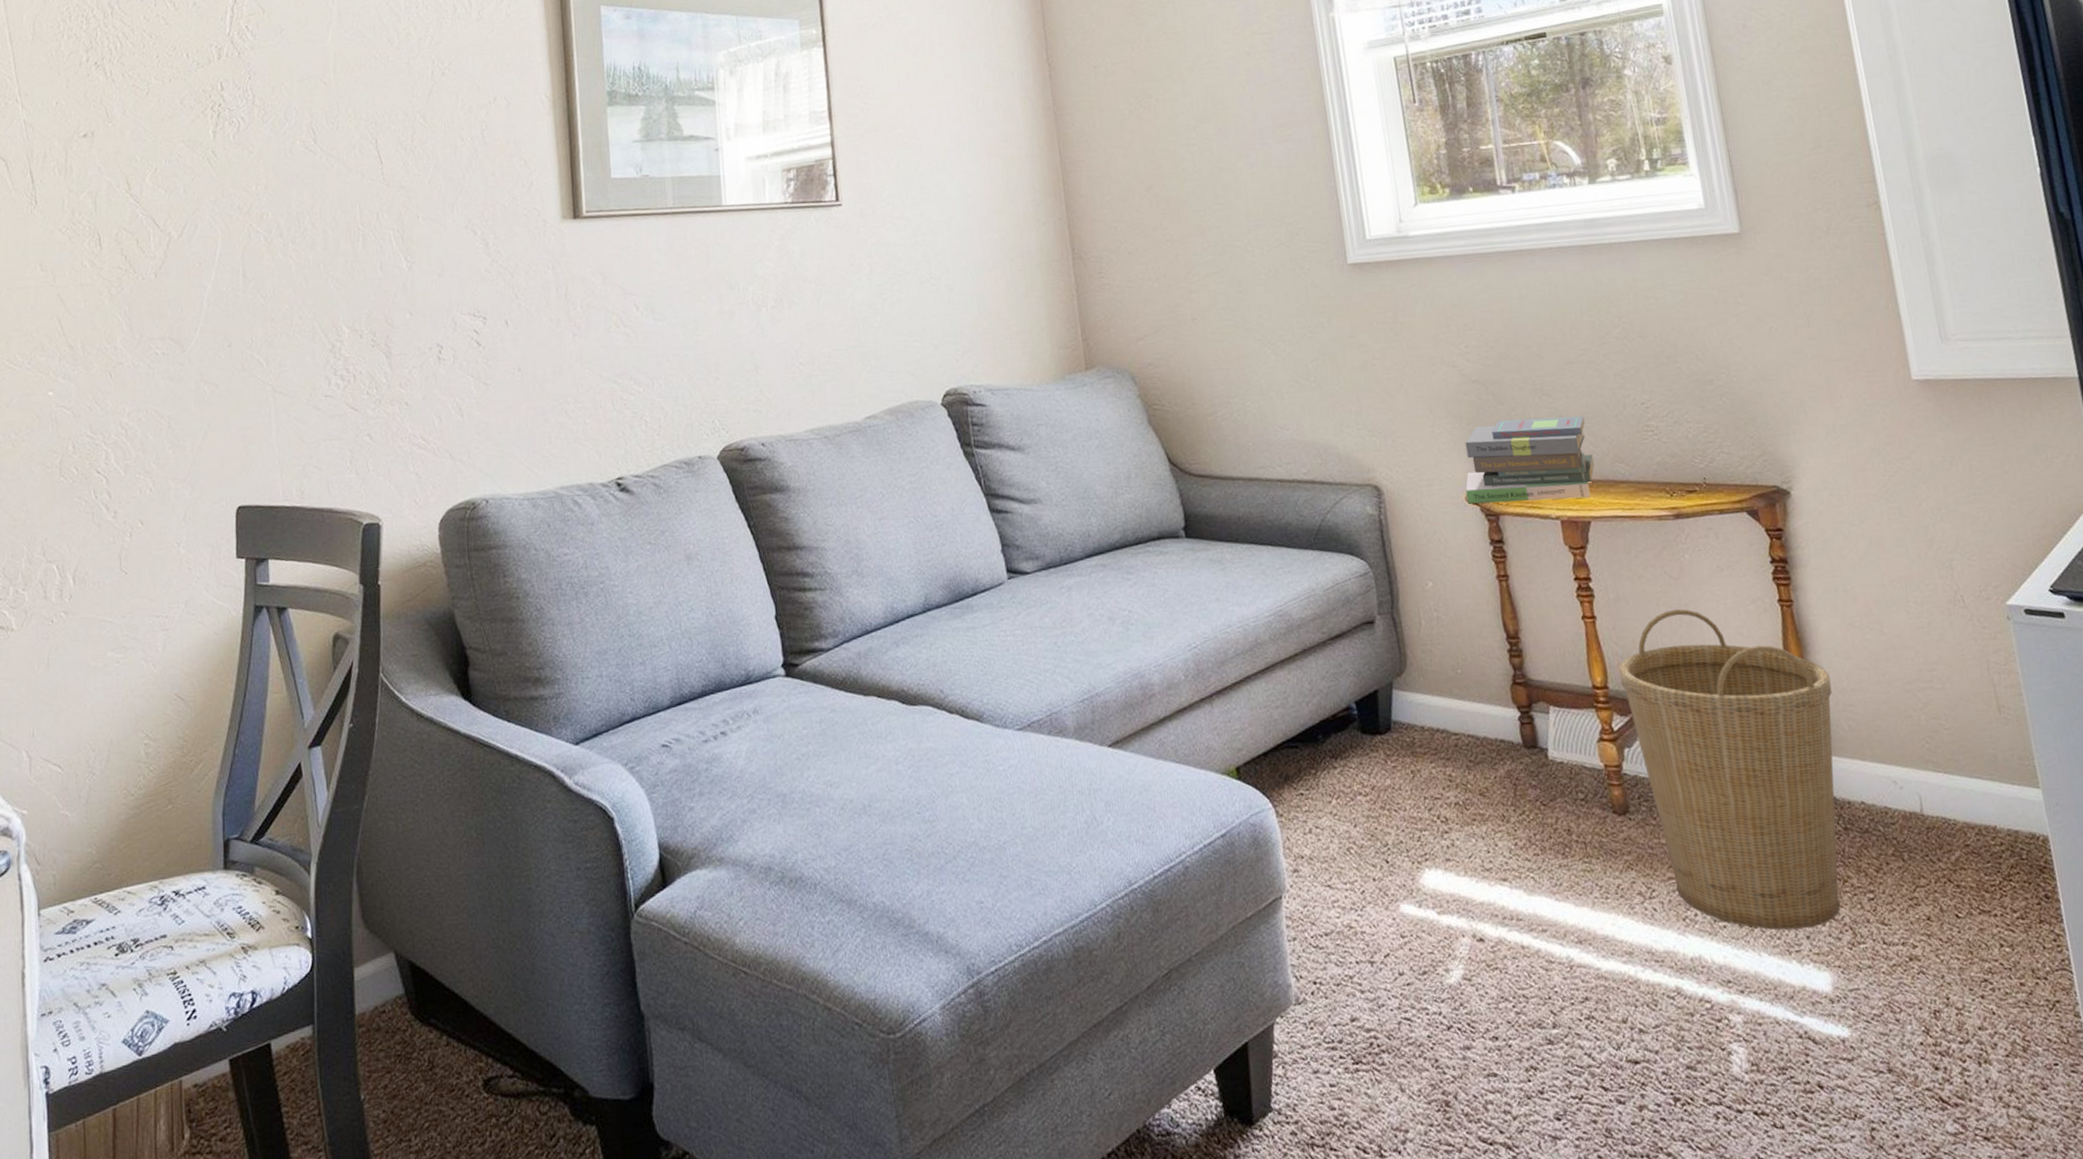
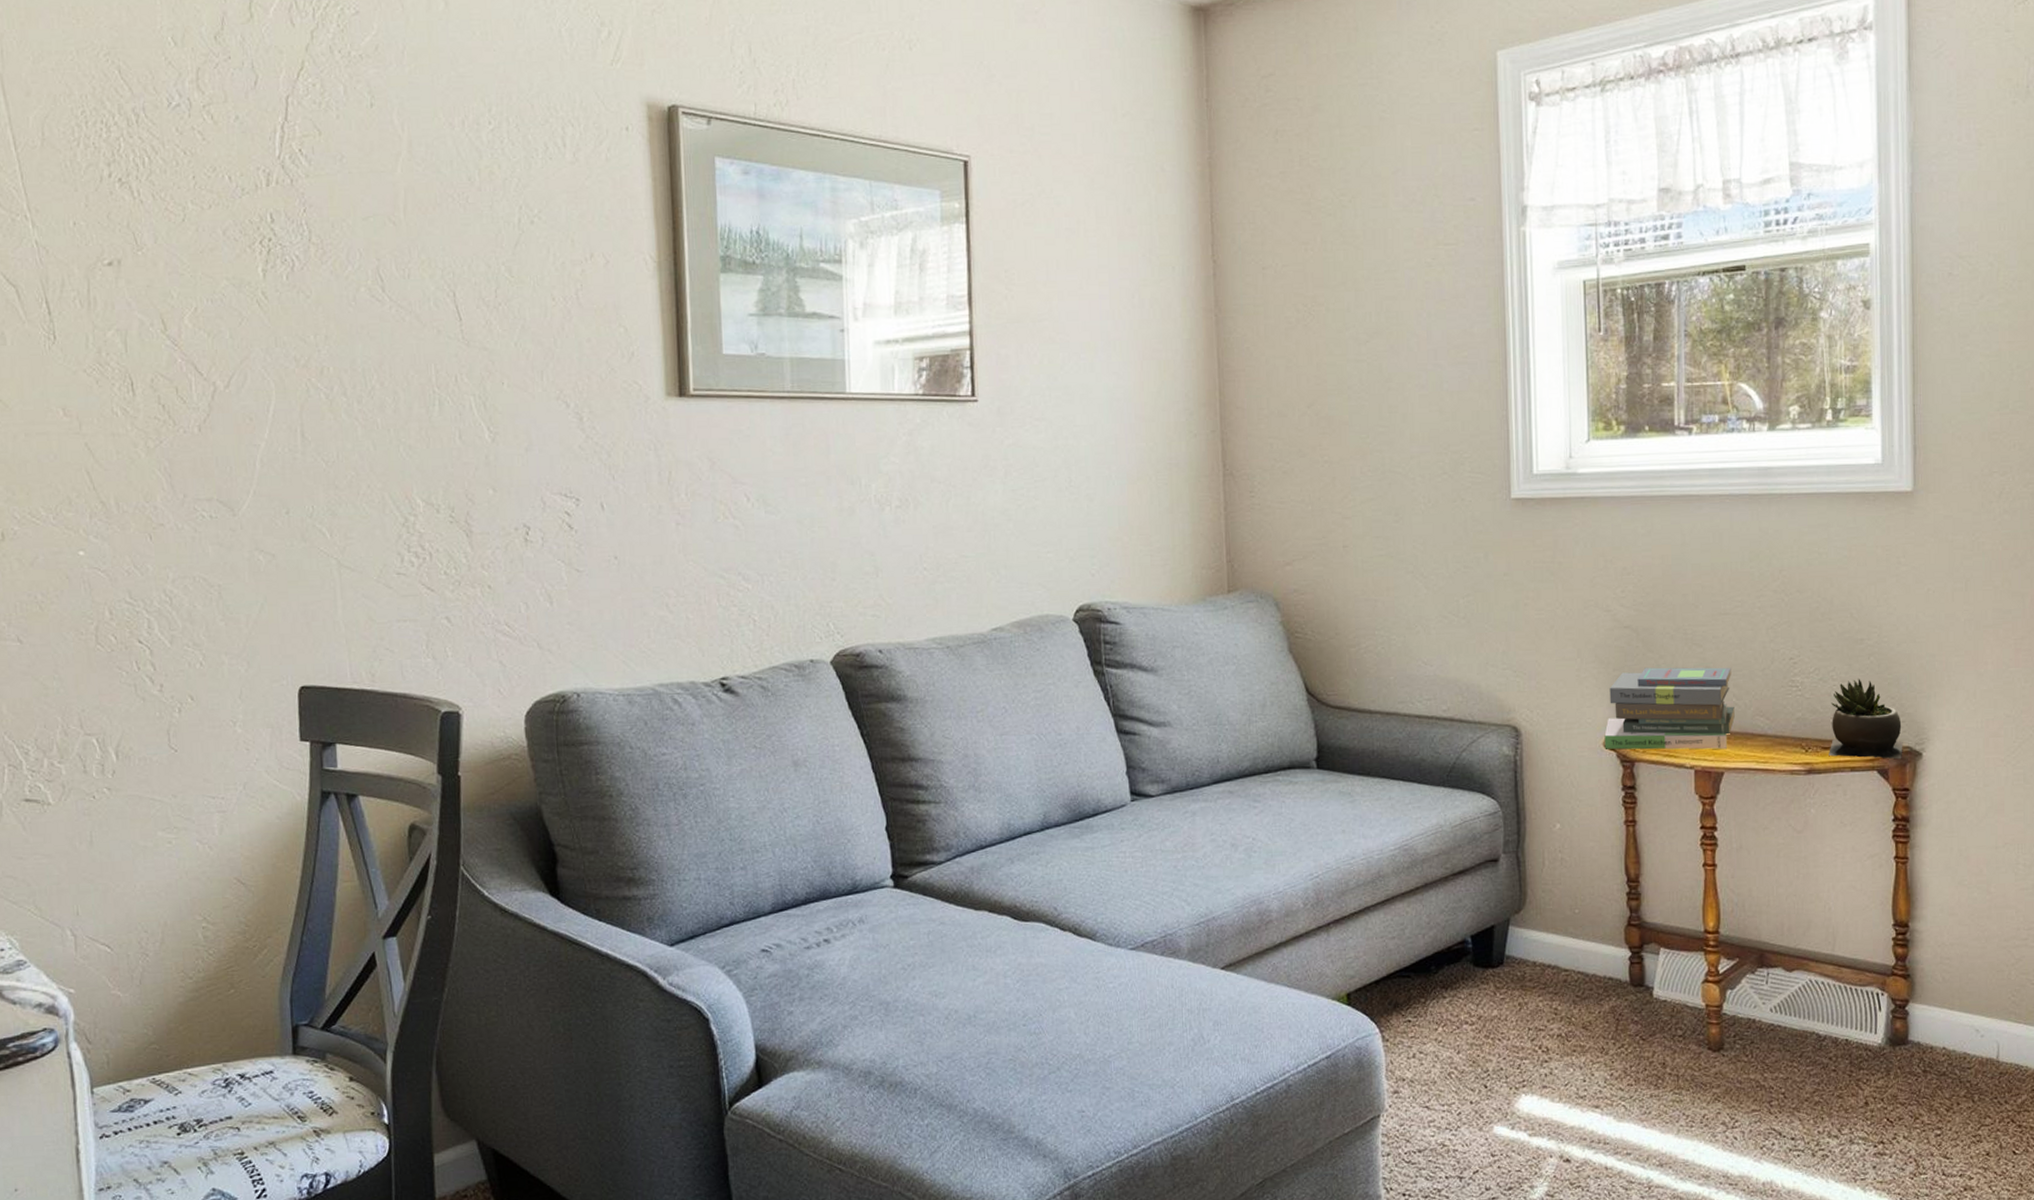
basket: present [1618,609,1840,930] -> none [1731,861,1933,1160]
succulent plant: none [1688,419,1770,500] -> present [1829,678,1903,759]

